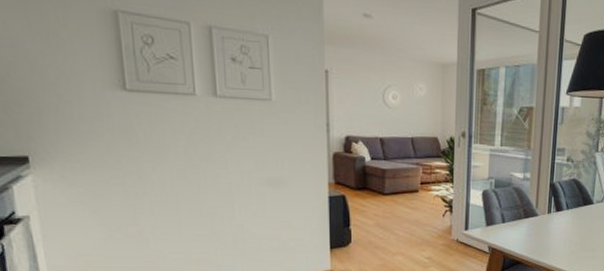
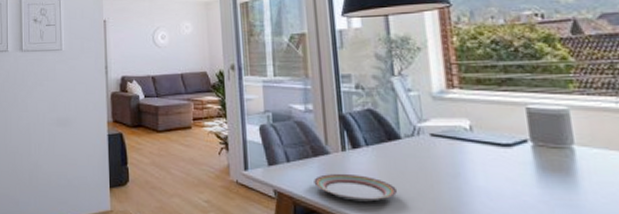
plate: none [522,231,584,253] -> present [314,173,398,202]

